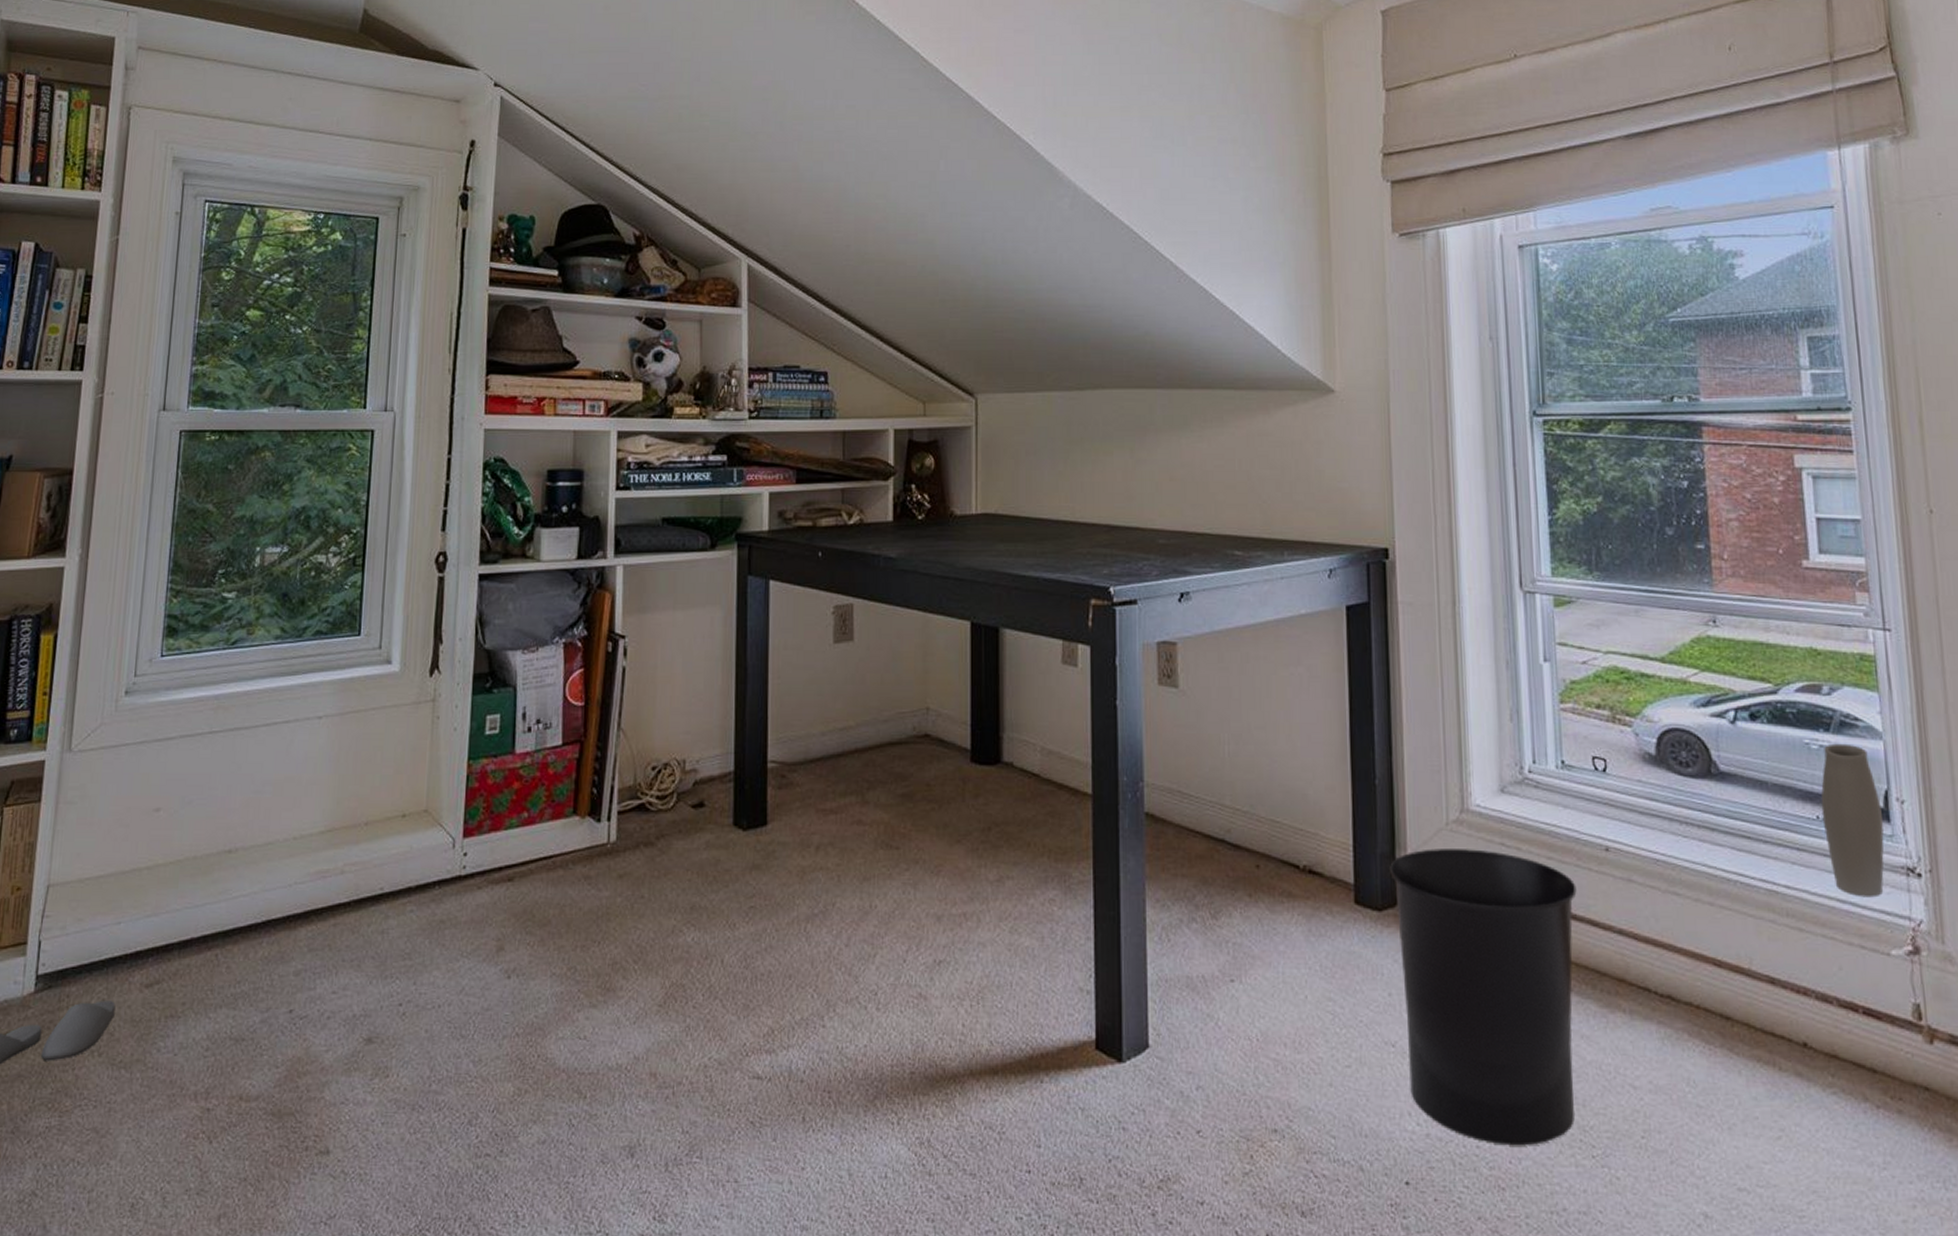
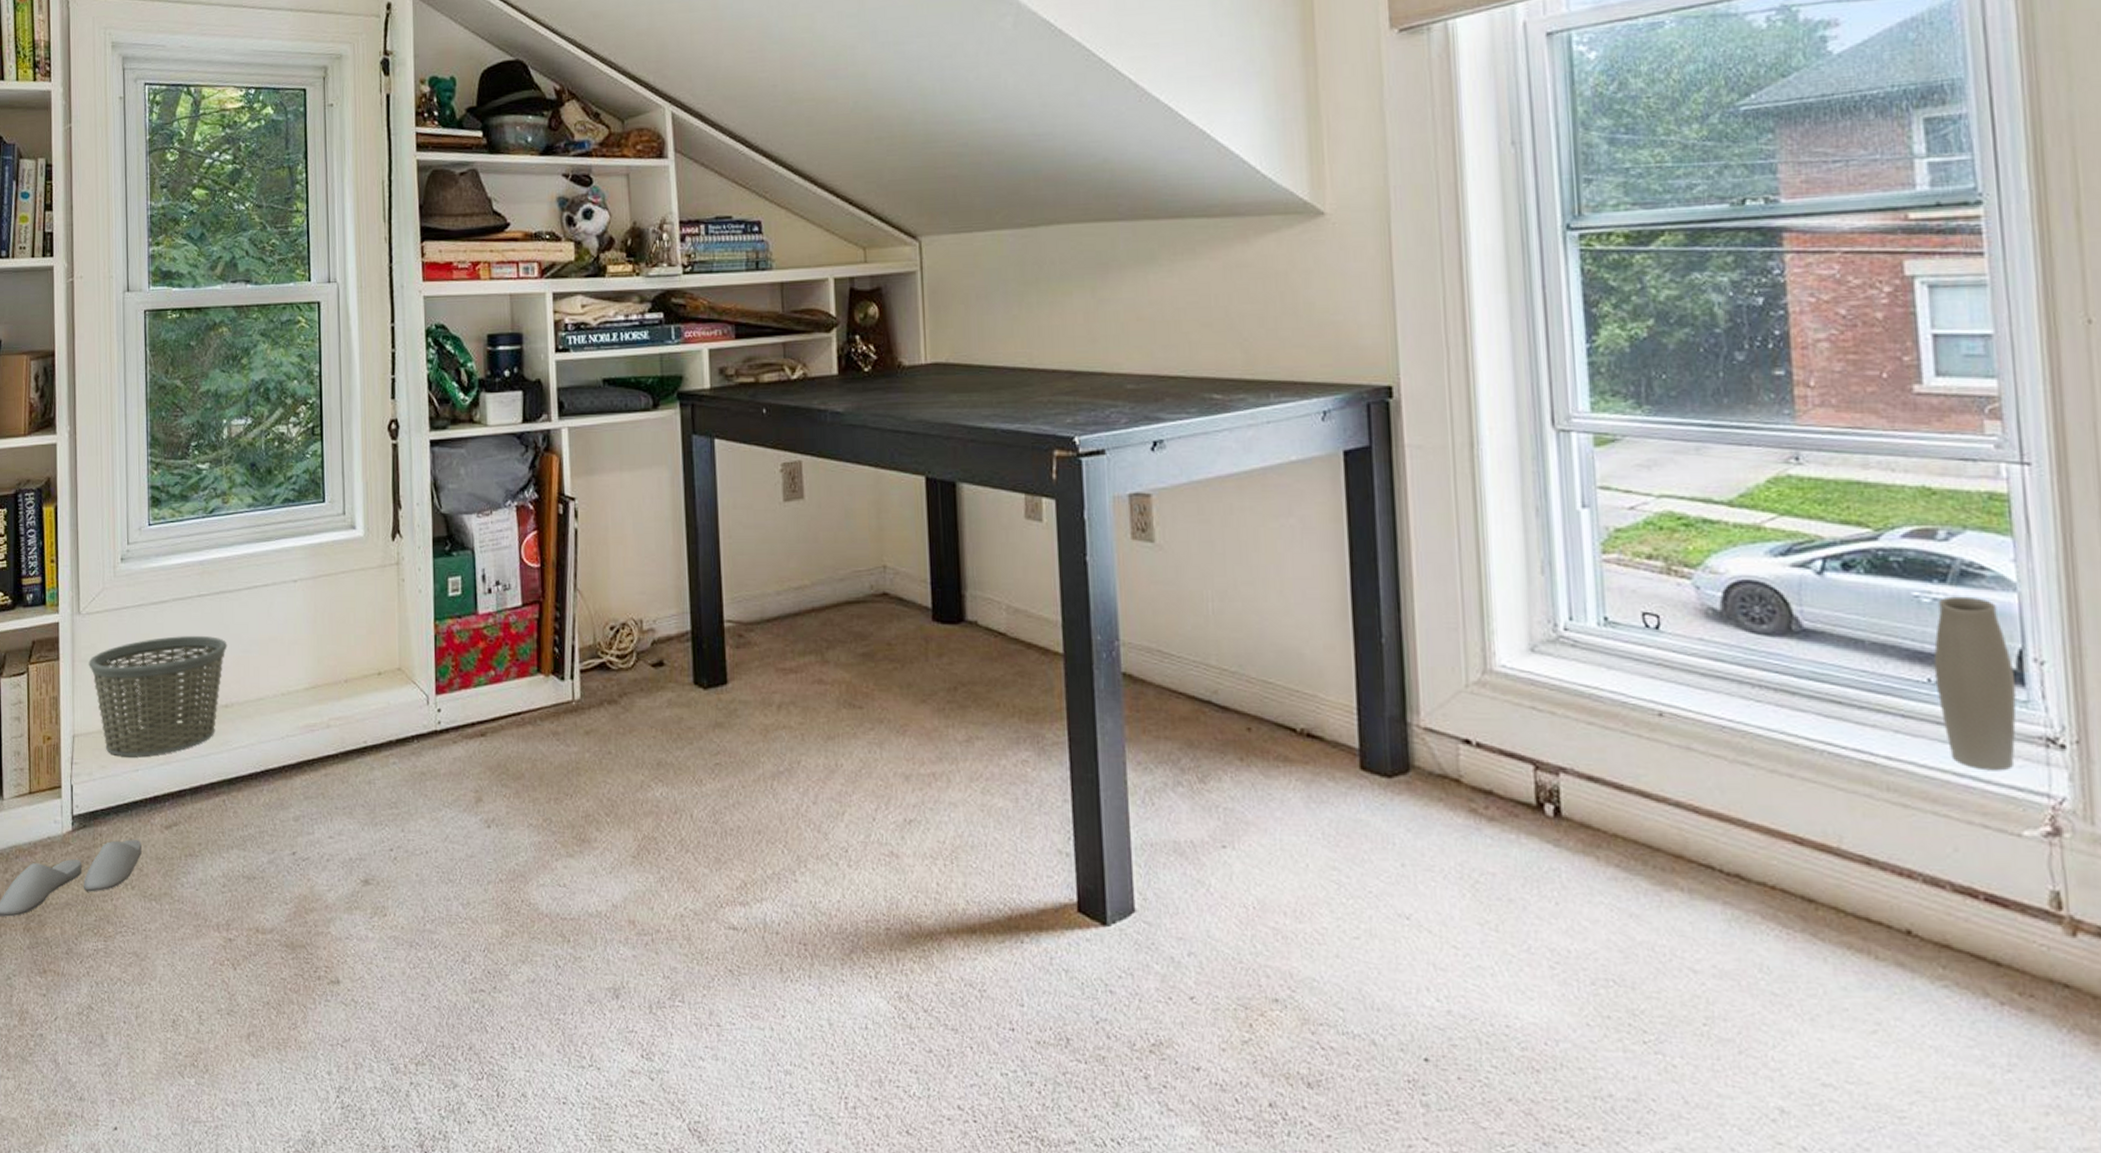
basket: none [74,776,238,909] -> present [88,636,228,757]
waste bin: present [1390,849,1577,1145] -> none [1400,712,1624,1027]

